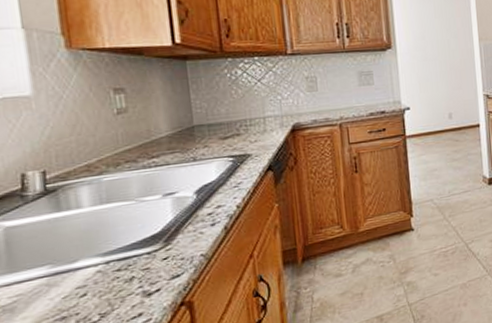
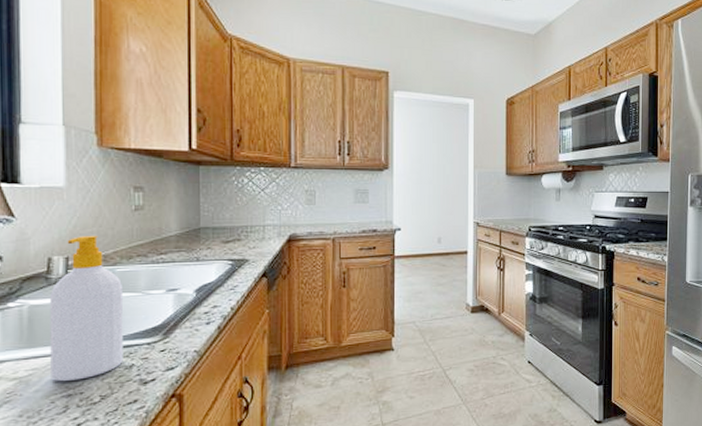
soap bottle: none [27,145,122,305] -> present [49,236,124,382]

